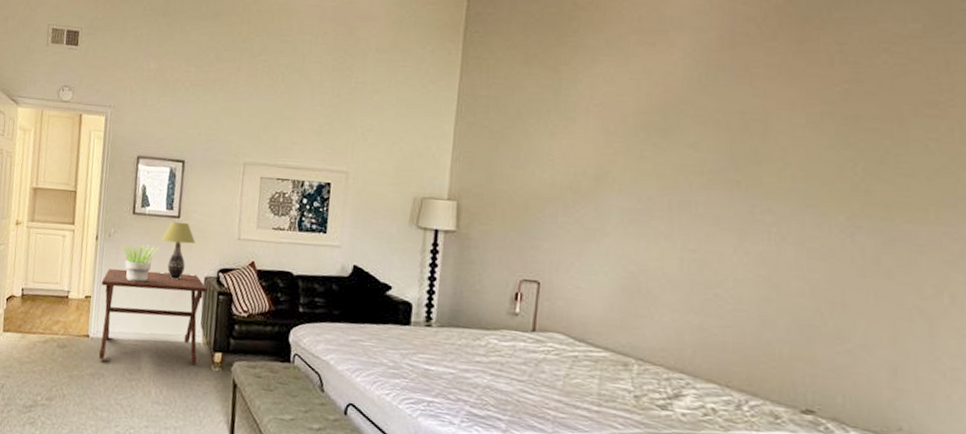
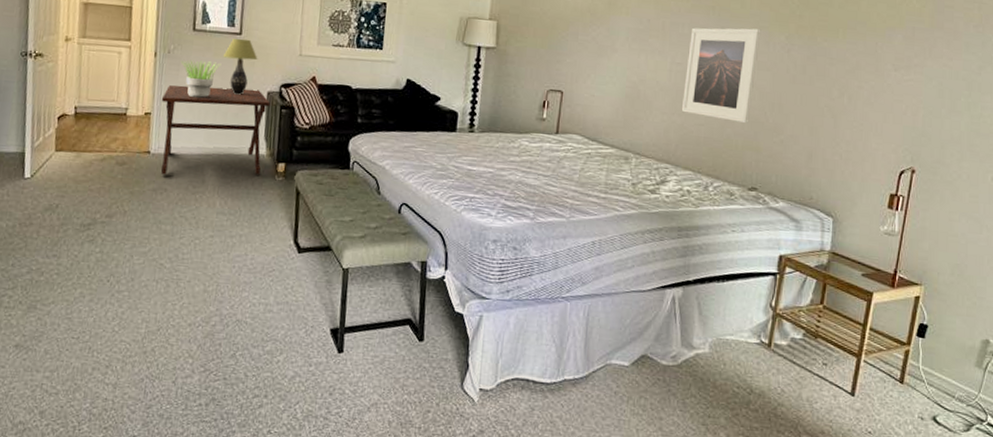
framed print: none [698,206,809,327] -> present [681,27,761,124]

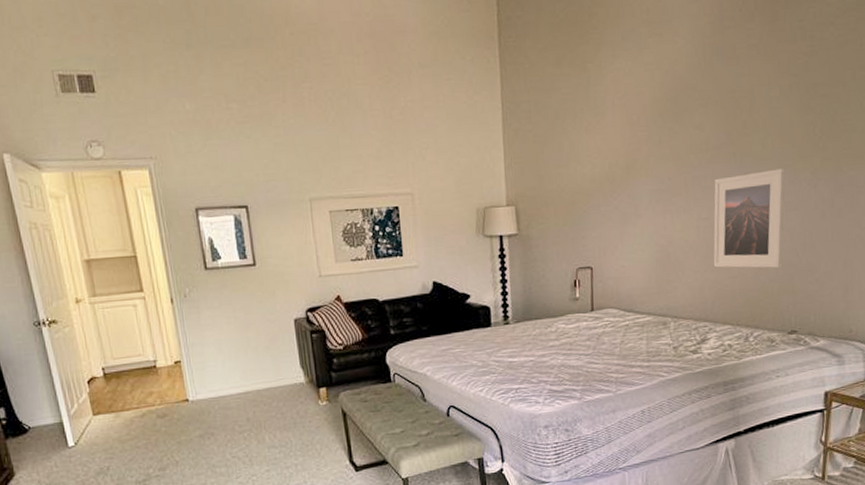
side table: present [160,85,270,175] -> none [188,319,303,420]
potted plant: present [180,60,222,98] -> none [199,298,242,338]
table lamp: present [222,38,258,95] -> none [241,269,278,328]

